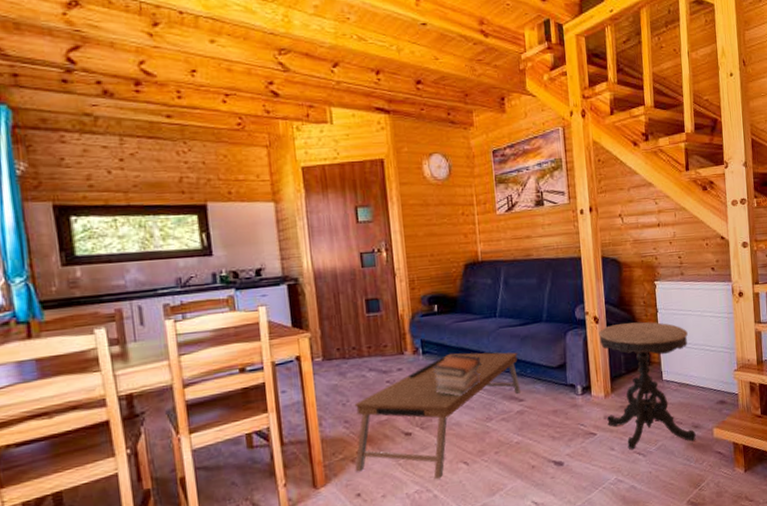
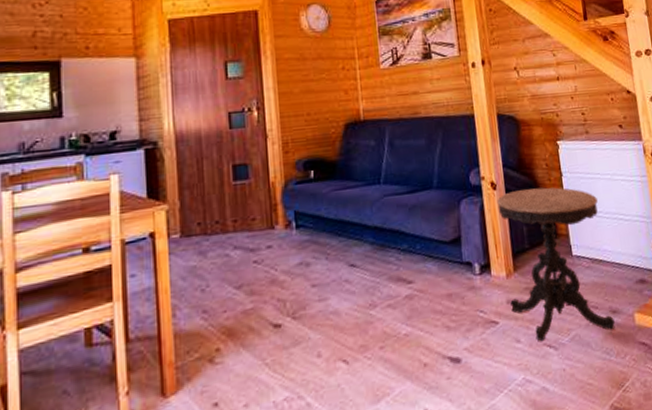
coffee table: present [354,352,520,480] -> none [212,224,409,384]
book stack: present [433,354,481,397] -> none [308,227,364,280]

